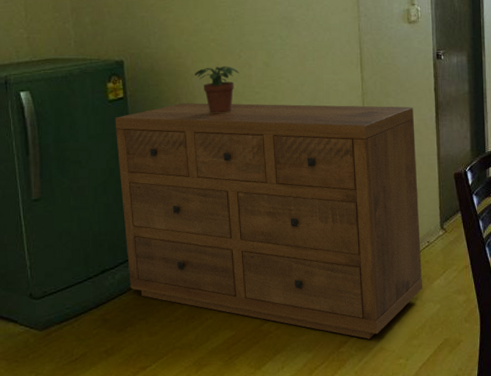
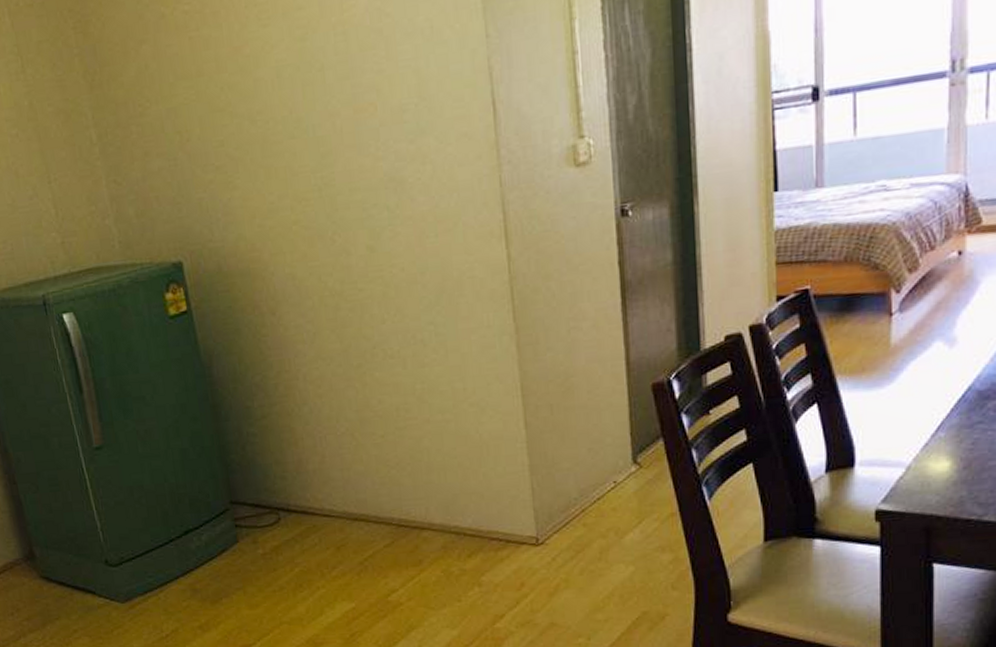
dresser: present [114,103,423,339] -> none [179,291,609,612]
potted plant: present [195,65,240,114] -> none [275,255,335,324]

